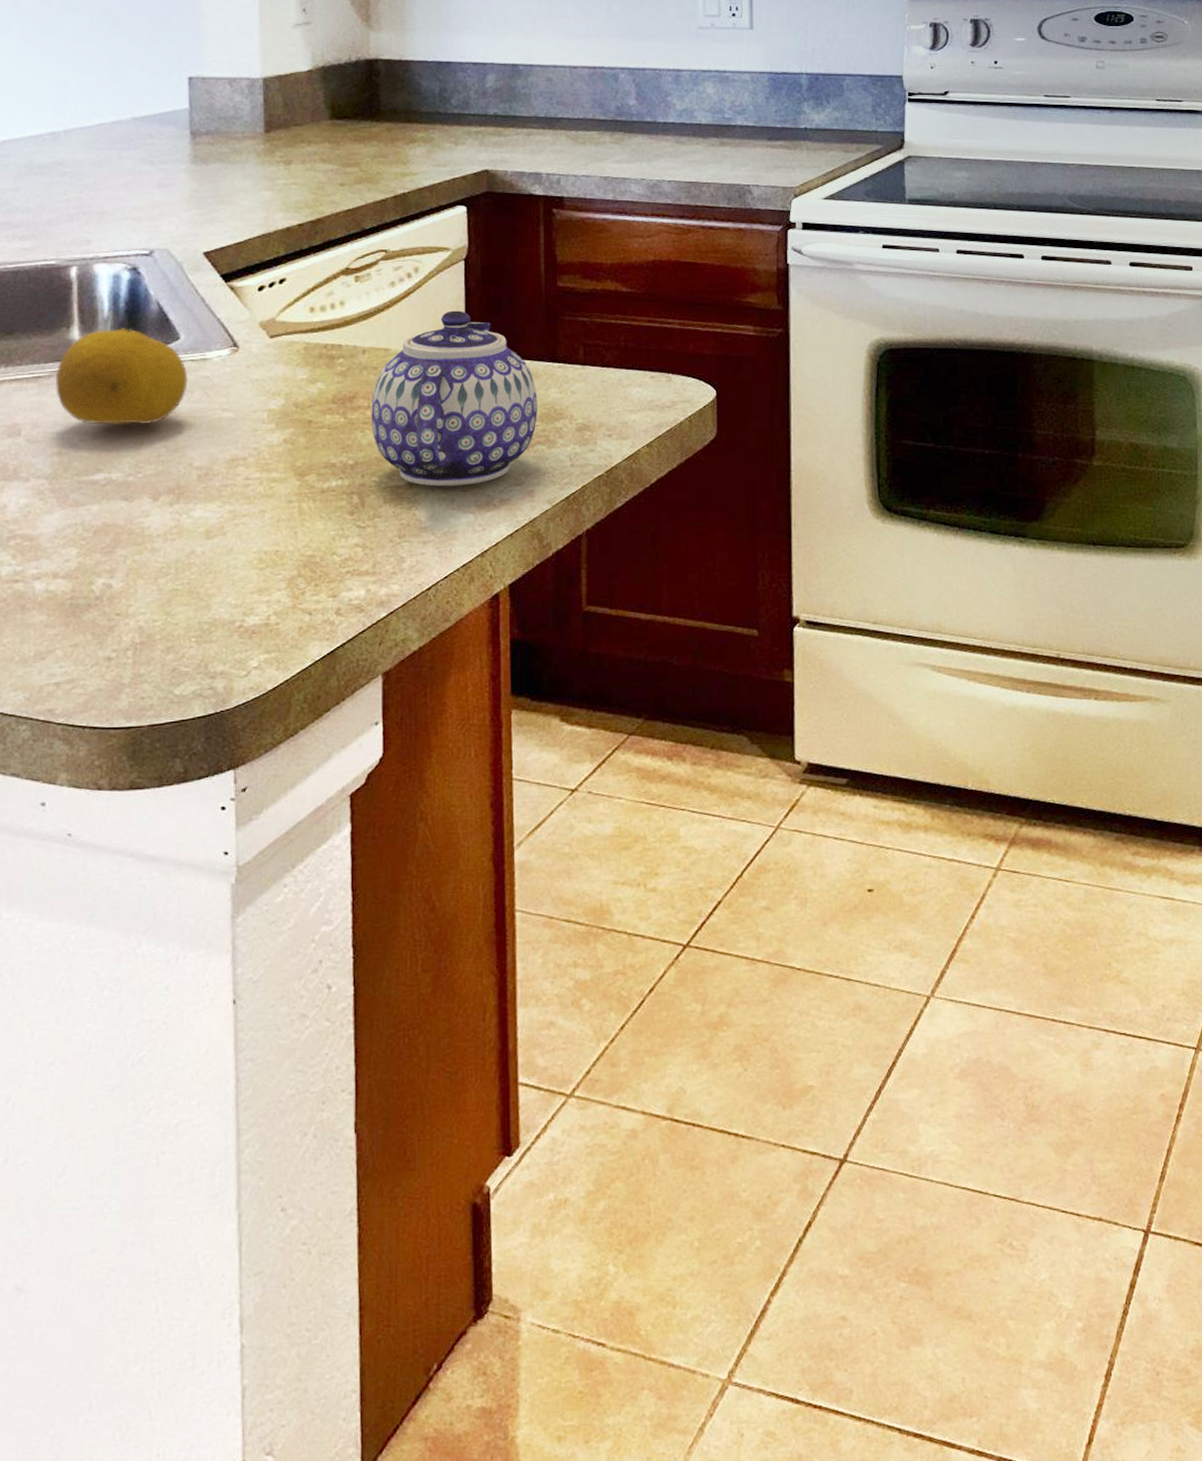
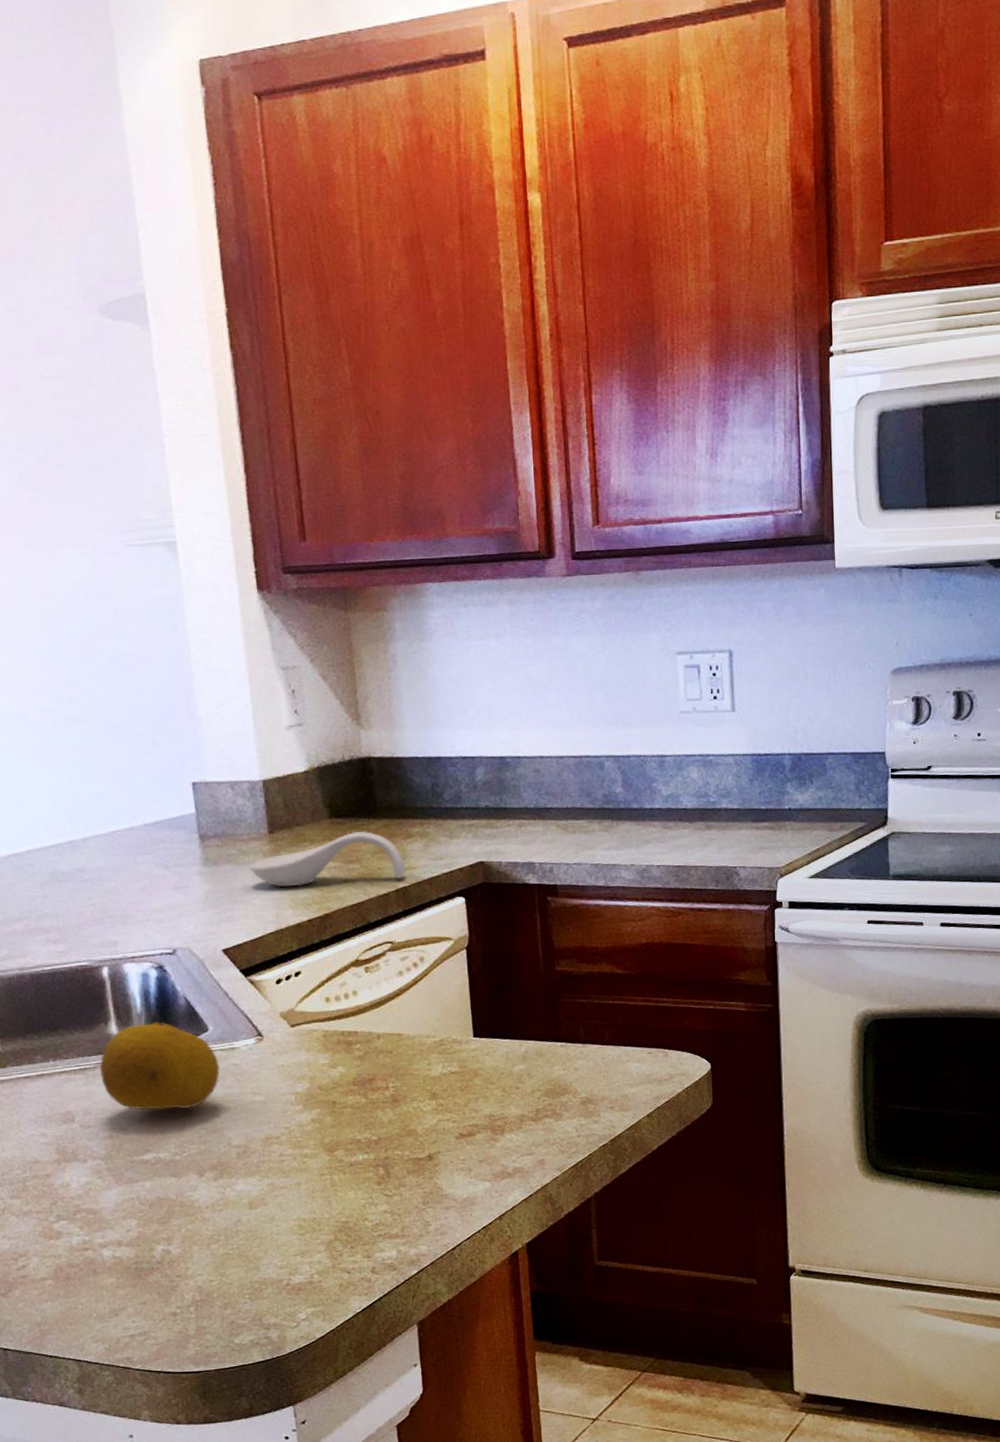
spoon rest: none [241,133,407,189] -> present [249,830,406,888]
teapot: present [371,310,537,487] -> none [389,996,544,1158]

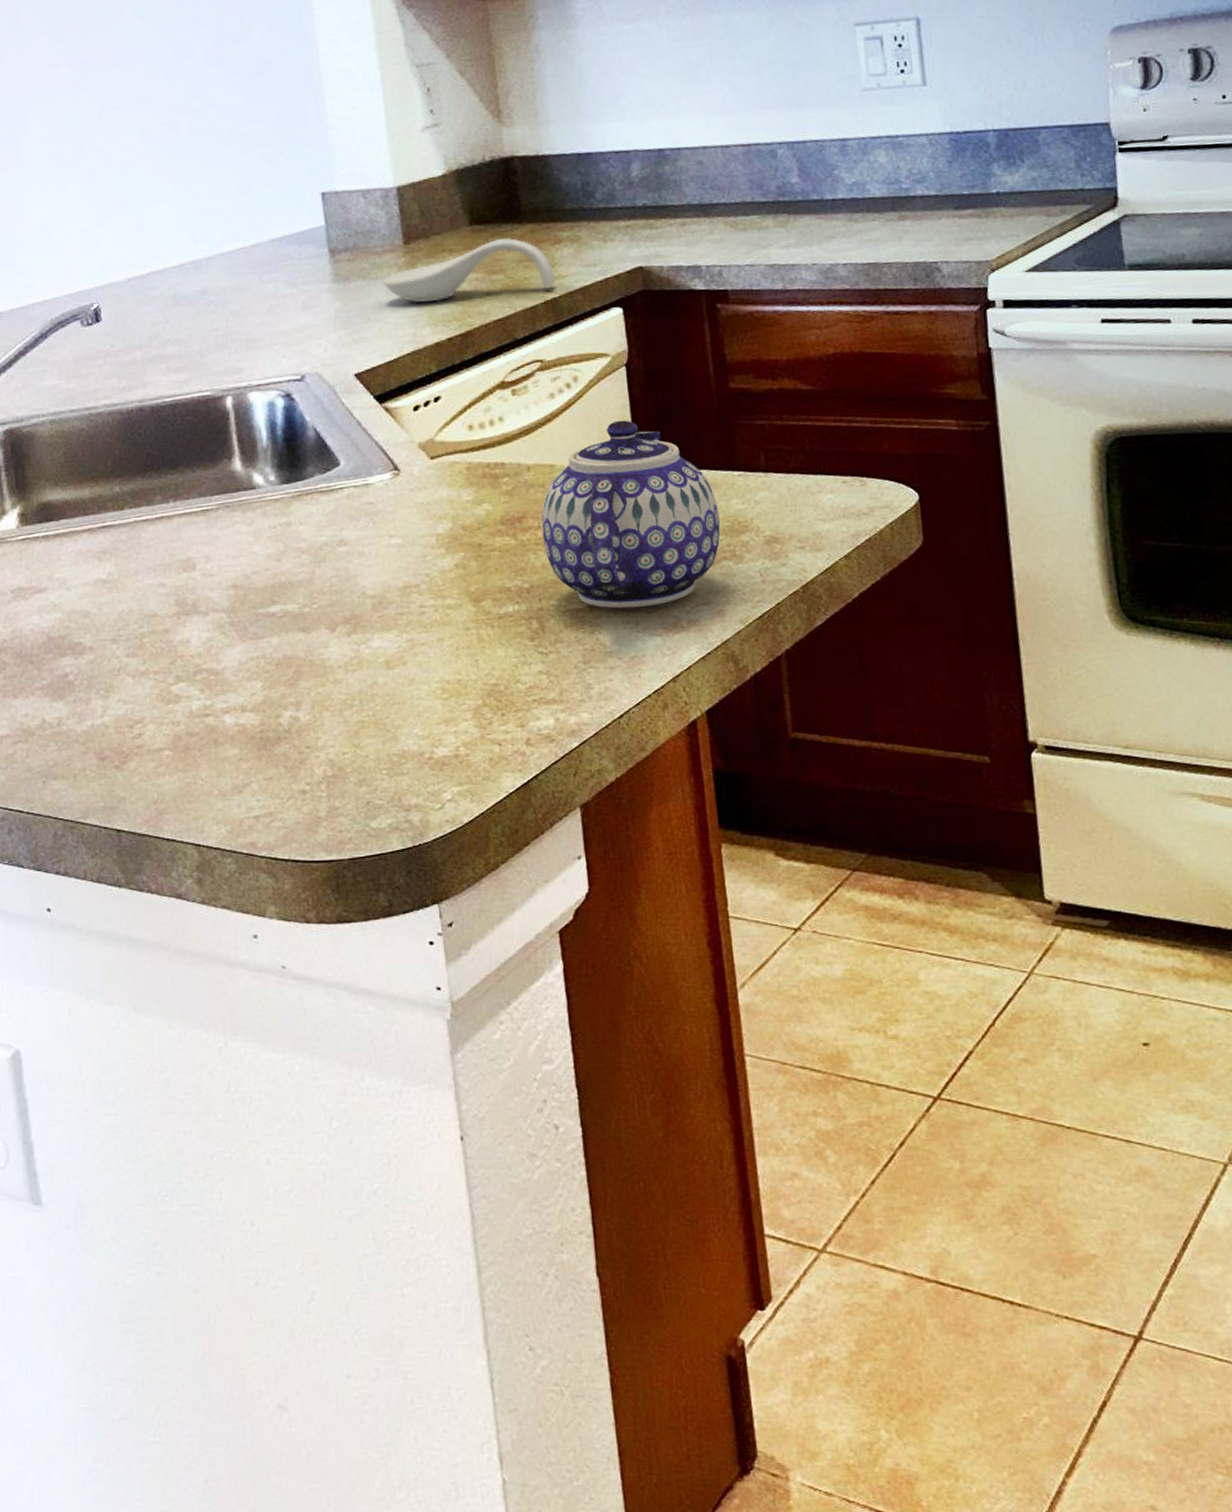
fruit: present [100,1022,220,1111] -> none [223,456,353,556]
teapot: none [389,996,544,1158] -> present [541,420,721,609]

